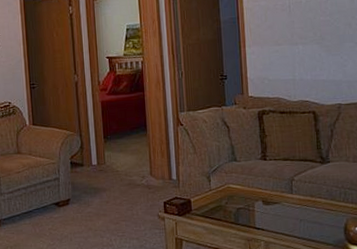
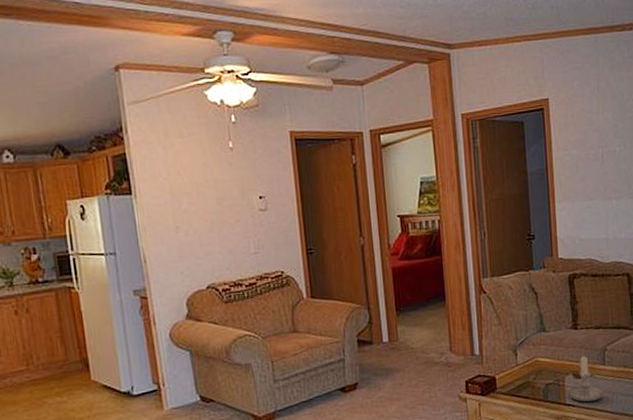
candle: none [259,183,291,227] -> present [570,354,603,402]

